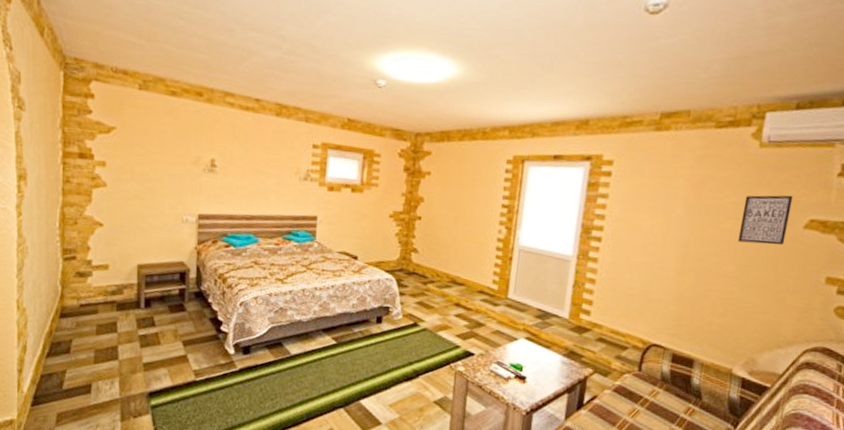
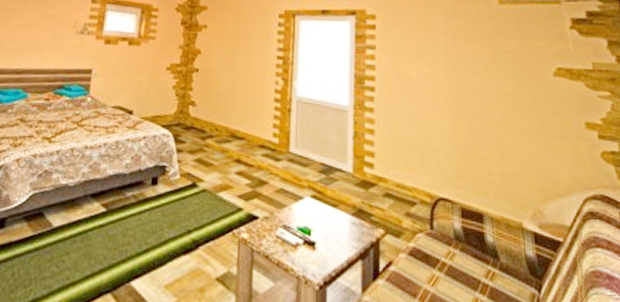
wall art: present [737,195,793,246] -> none [497,45,541,93]

